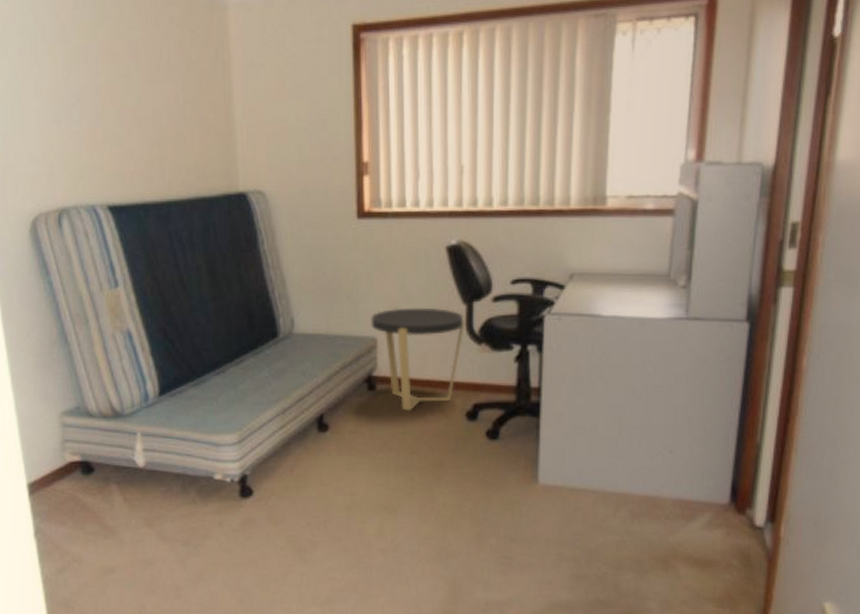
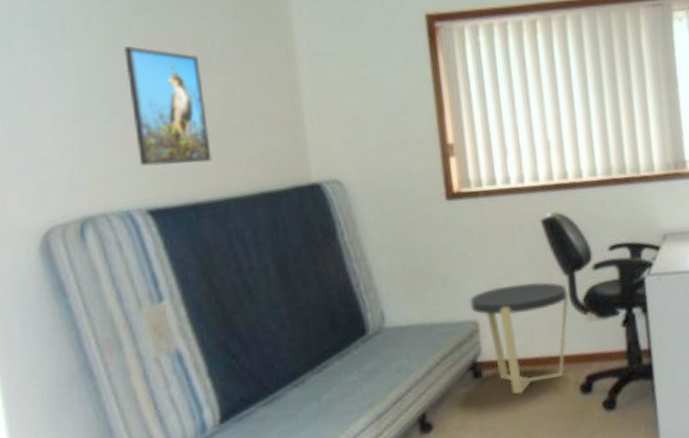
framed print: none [91,53,158,166] -> present [124,46,212,166]

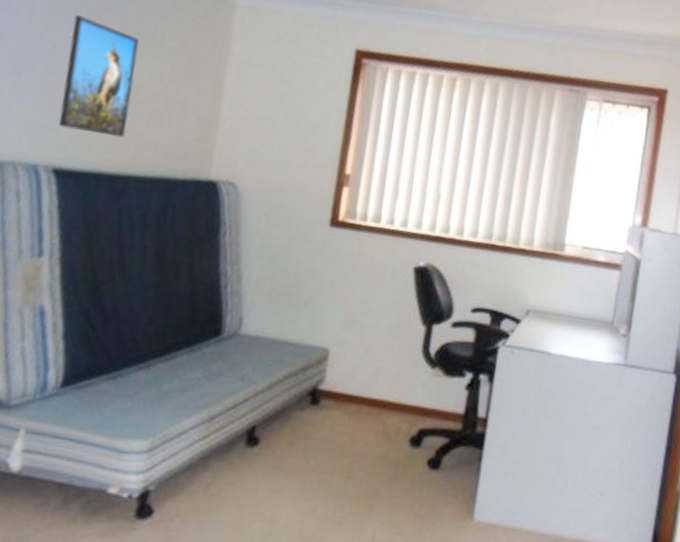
side table: present [470,282,569,395] -> none [325,321,422,431]

